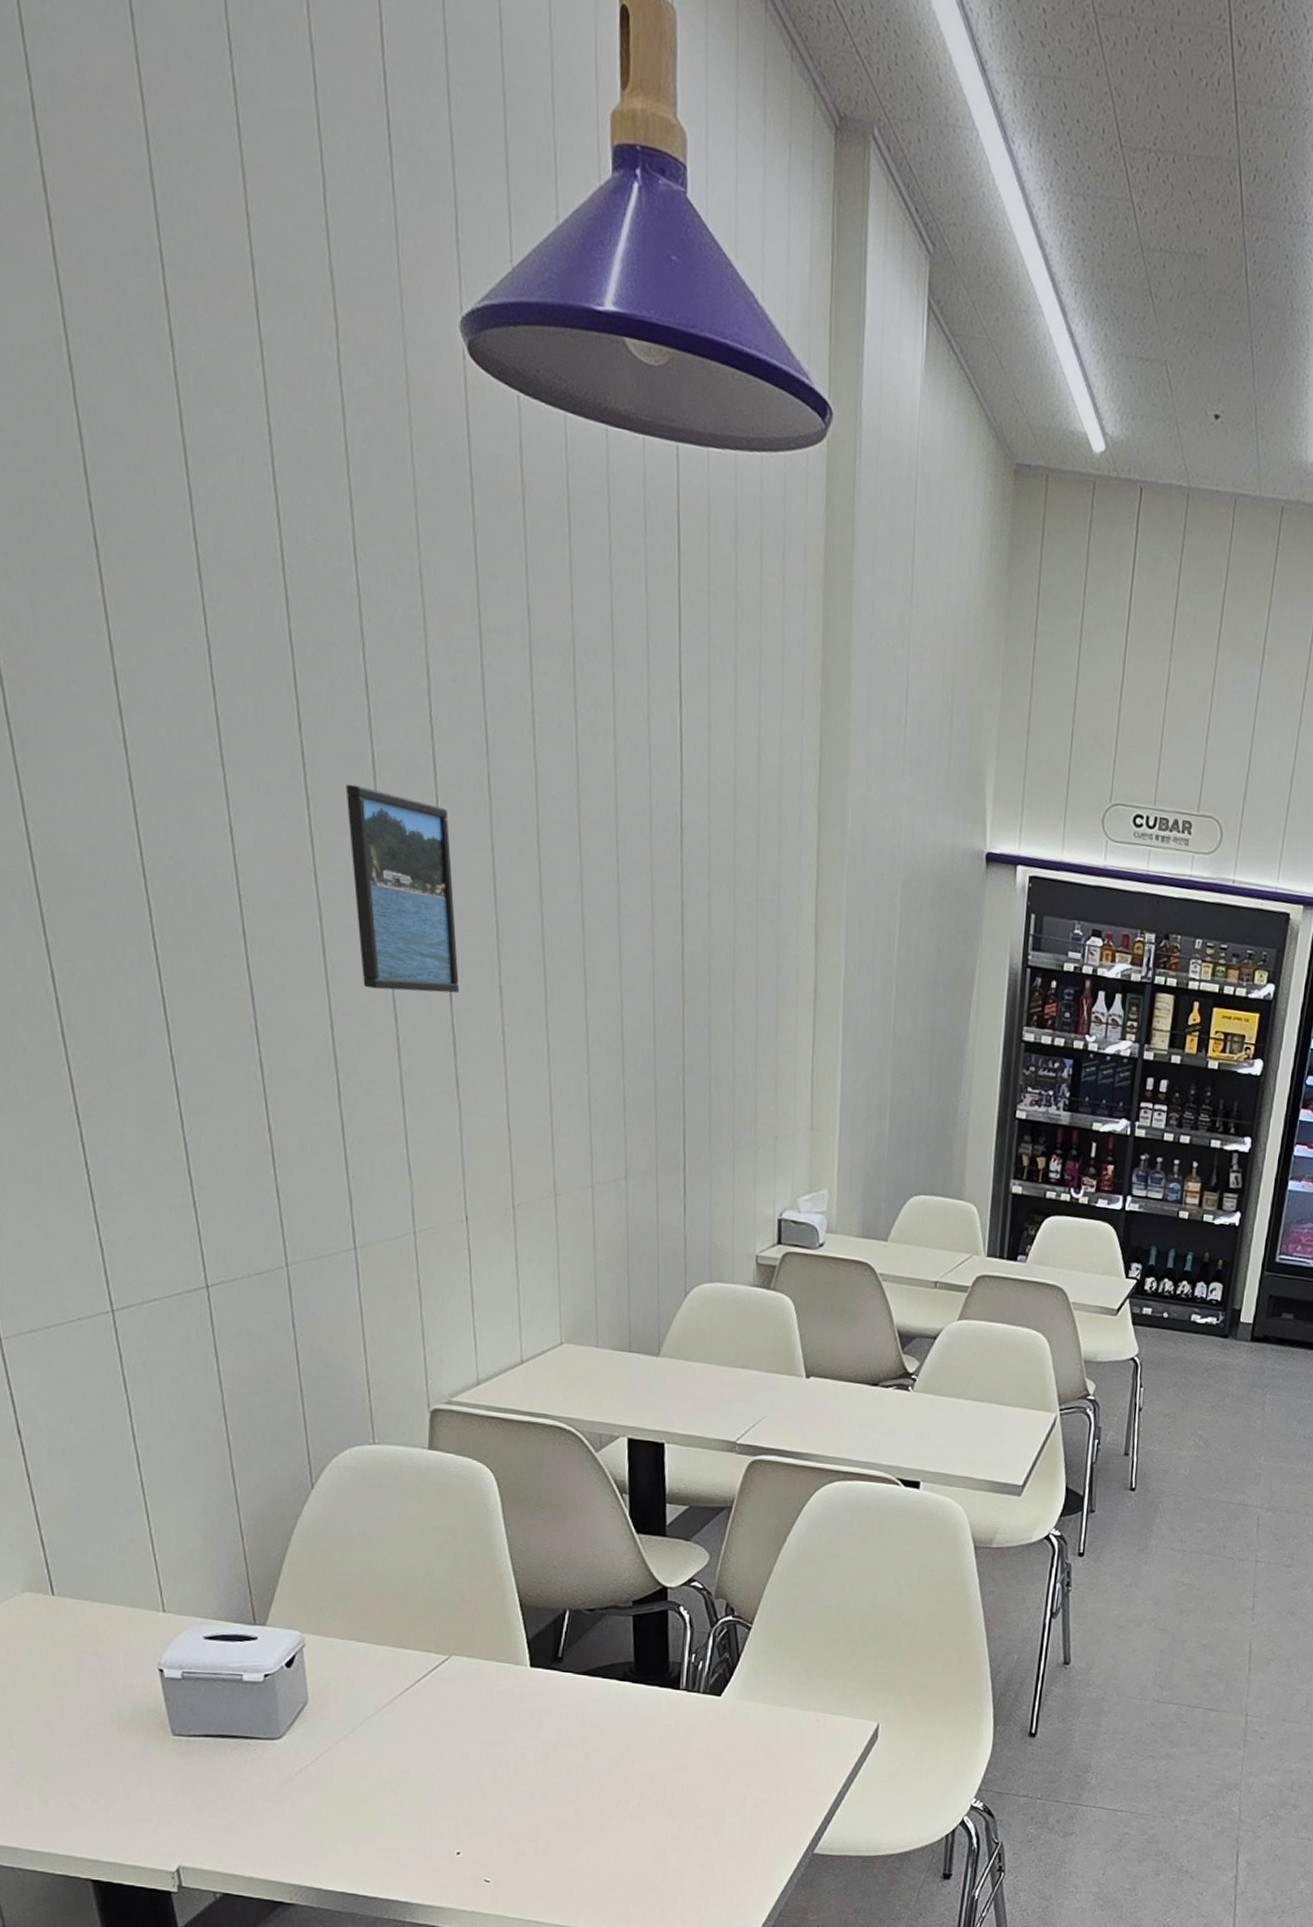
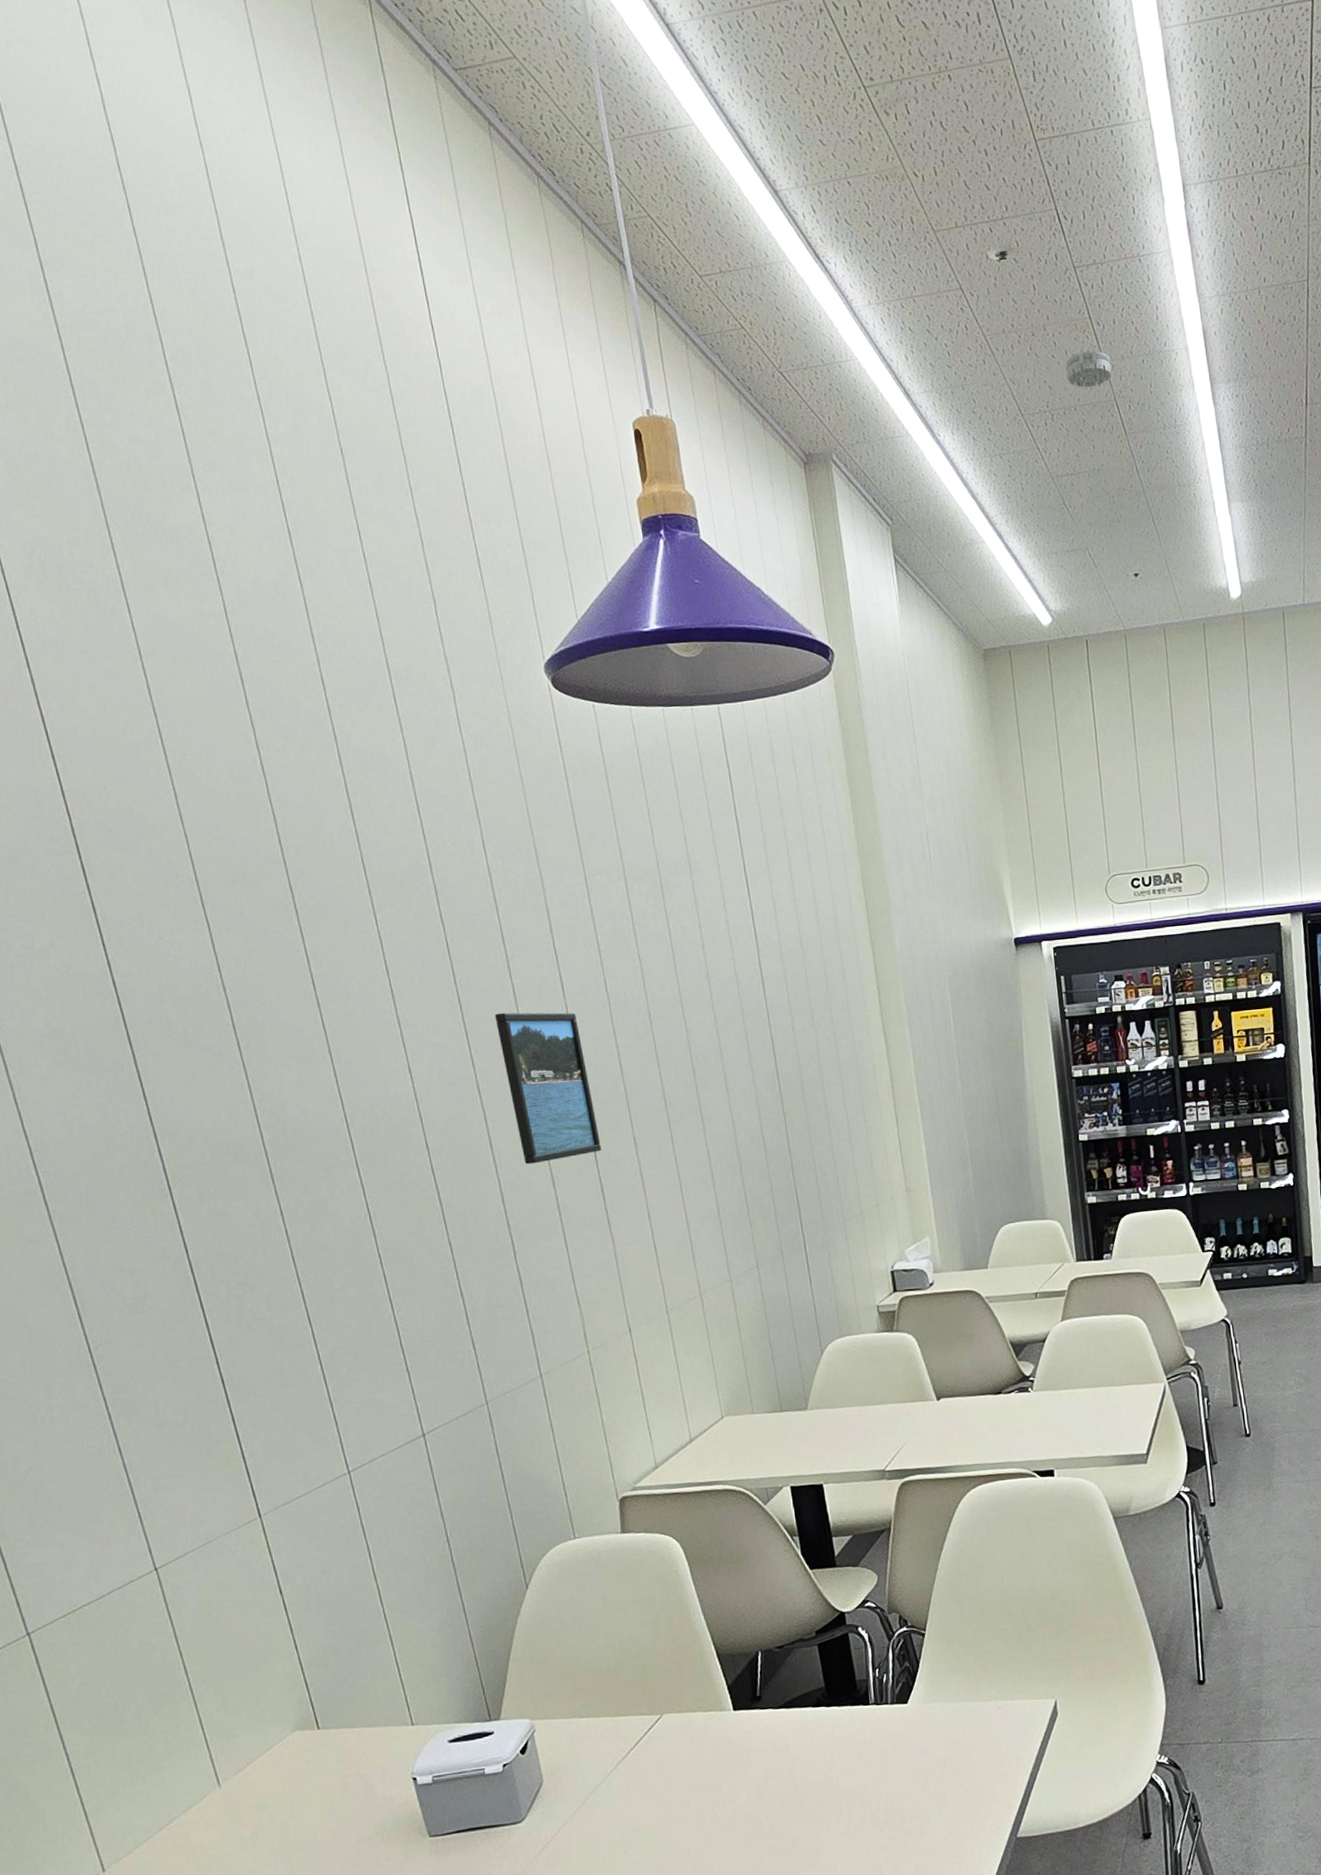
smoke detector: none [1186,77,1245,135] -> present [1066,350,1112,388]

